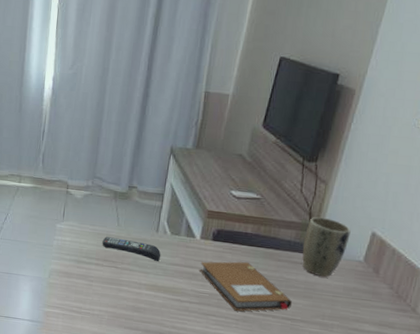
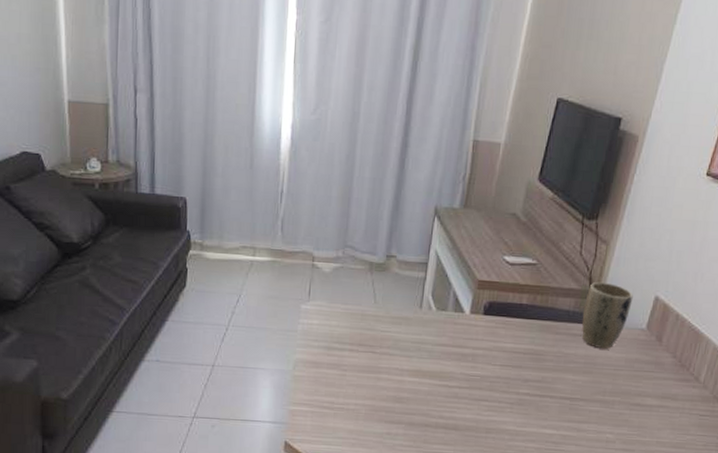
remote control: present [102,236,161,262] -> none [356,317,426,343]
notebook: present [200,261,293,311] -> none [470,337,572,394]

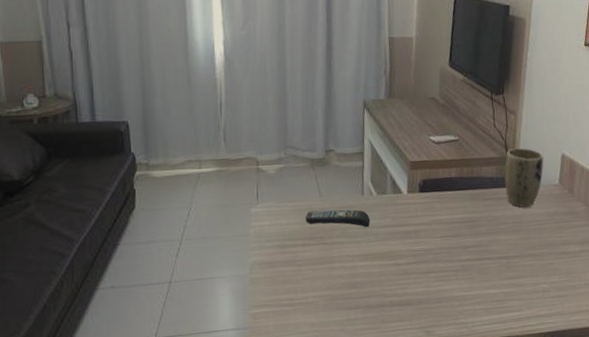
remote control: none [356,317,426,343] -> present [305,209,371,228]

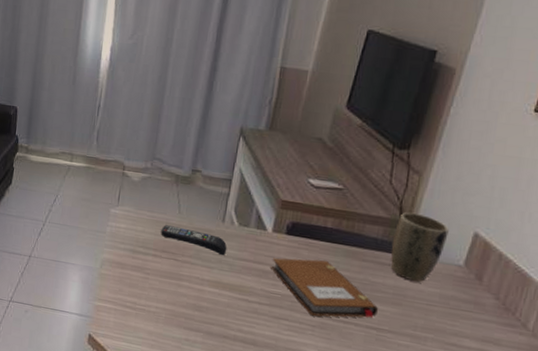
notebook: none [411,207,505,262] -> present [271,258,379,318]

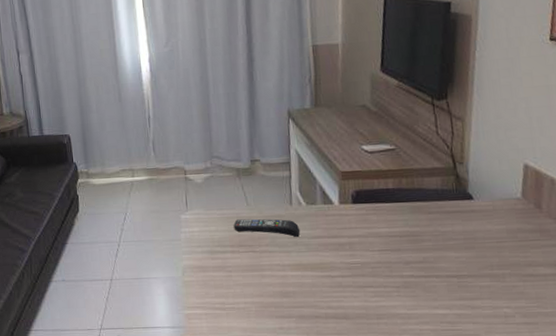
notebook: present [271,258,379,318] -> none [345,220,455,278]
plant pot: present [390,212,449,282] -> none [451,157,501,223]

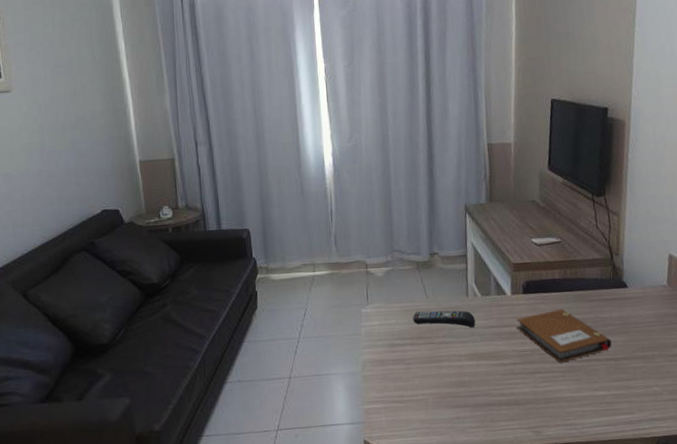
notebook: none [345,220,455,278] -> present [516,308,612,363]

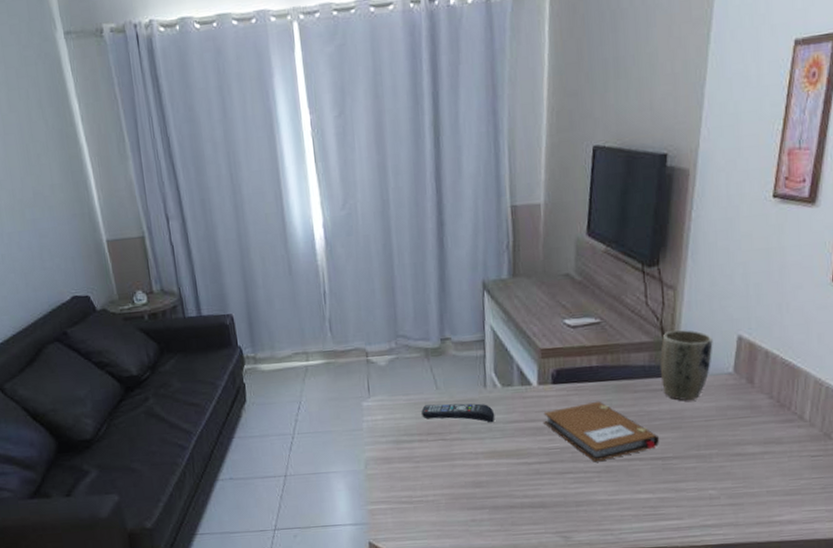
plant pot: none [609,248,650,309] -> present [659,329,713,401]

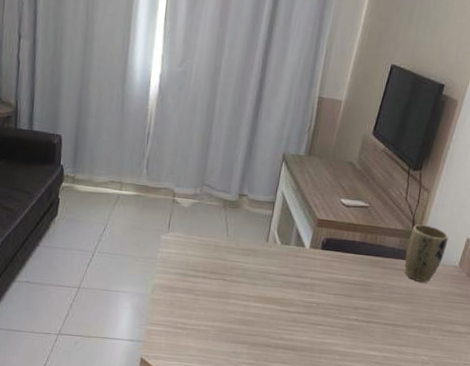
remote control: present [421,403,495,423] -> none [210,248,271,273]
notebook: present [543,401,660,462] -> none [308,269,395,320]

